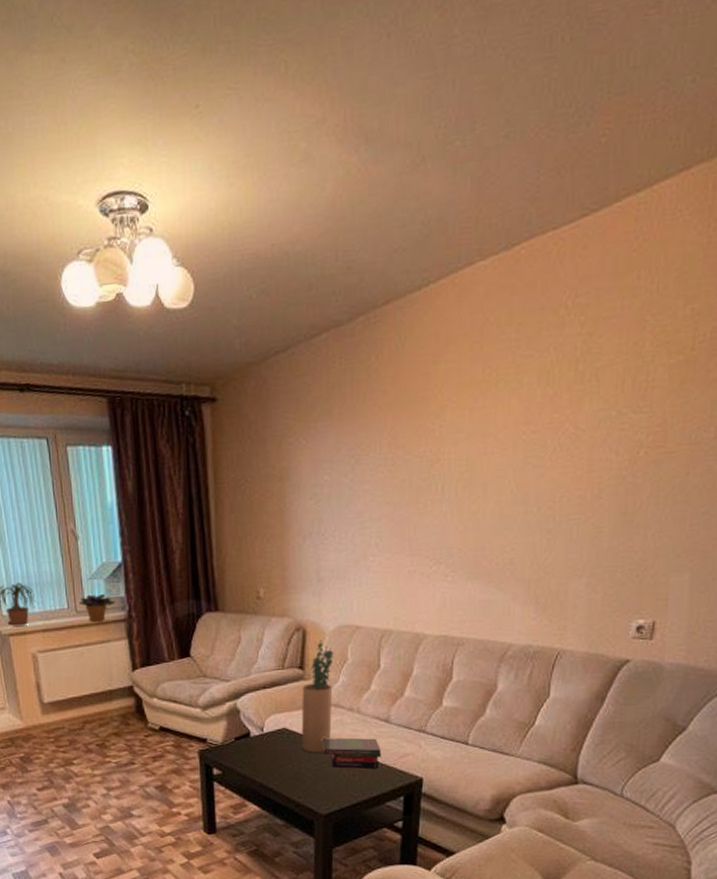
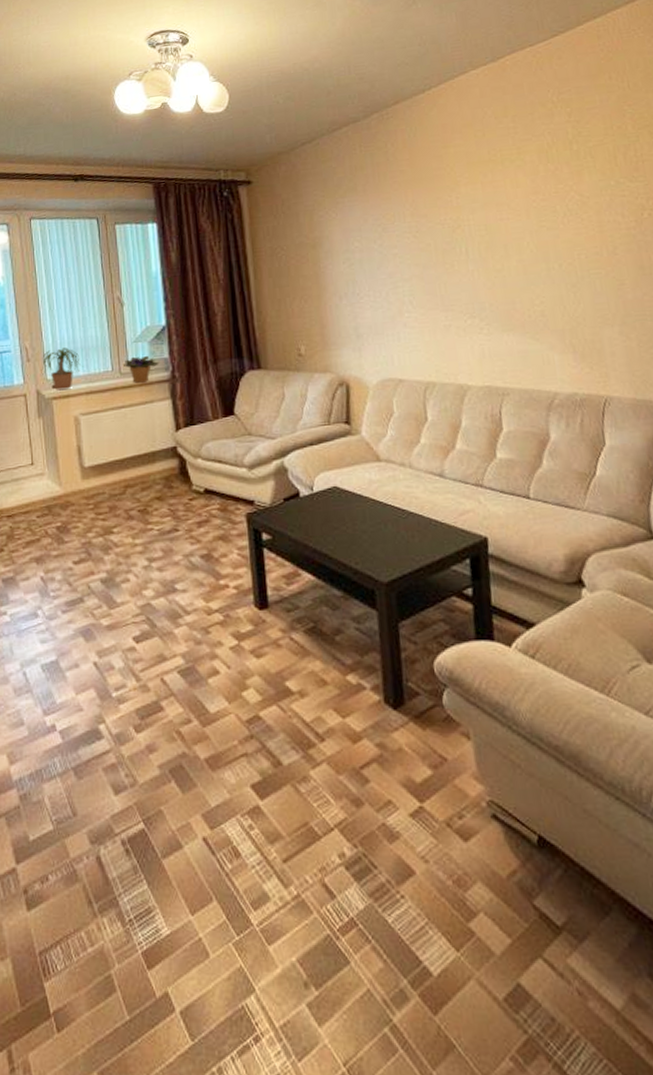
vase: present [301,640,334,753] -> none [349,394,385,513]
books: present [322,737,382,769] -> none [376,494,441,529]

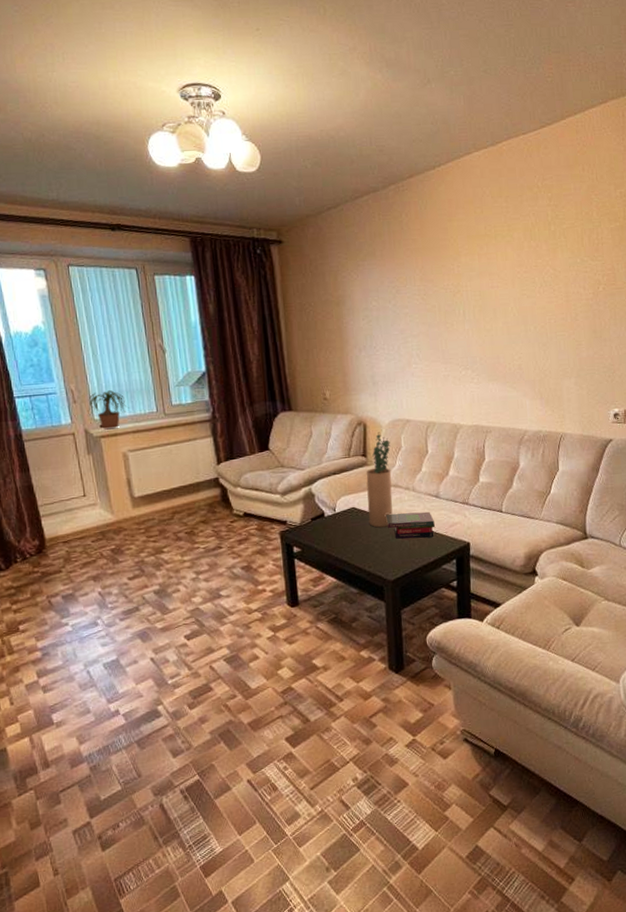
potted flower: present [122,355,159,383] -> none [166,398,201,423]
vase: none [349,394,385,513] -> present [366,432,393,528]
books: none [376,494,441,529] -> present [386,511,436,539]

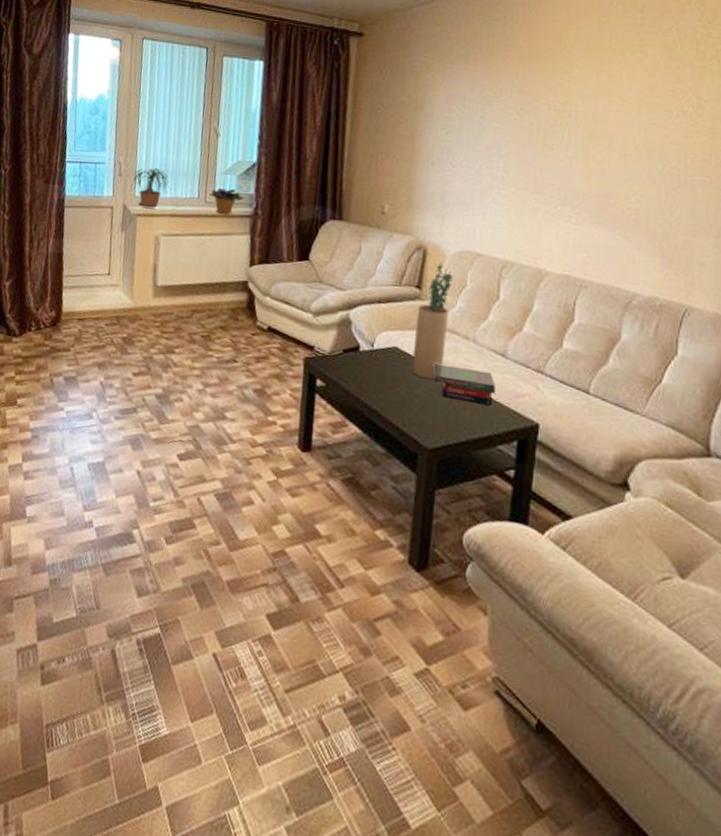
potted flower: none [166,398,201,423] -> present [209,188,245,215]

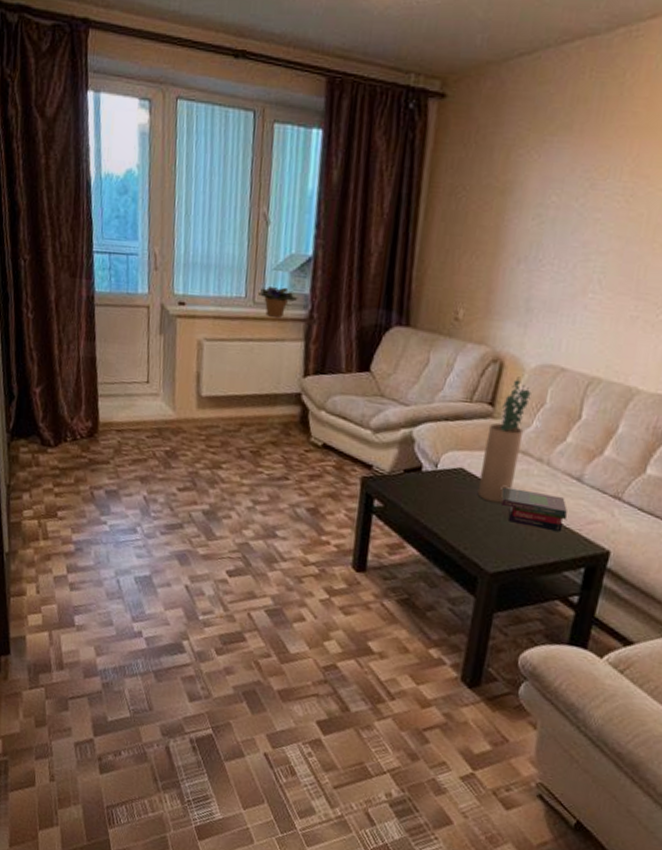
potted plant: present [131,168,171,209] -> none [168,261,215,310]

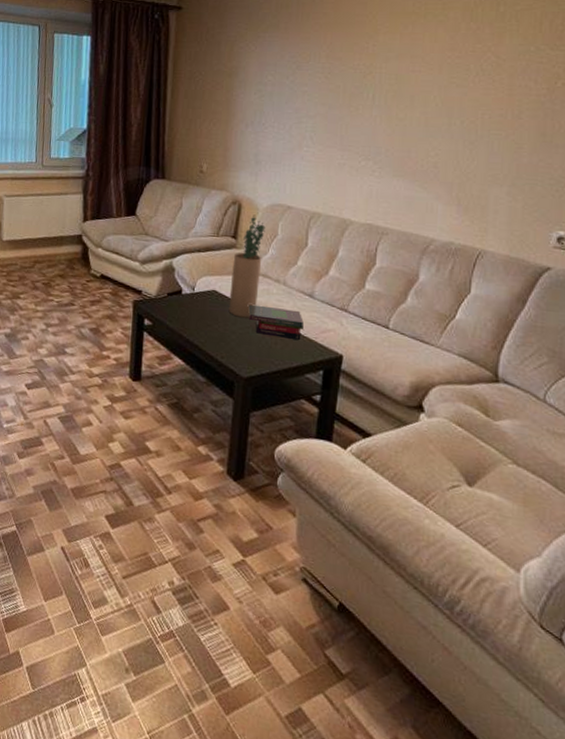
potted flower: present [257,287,298,318] -> none [45,153,77,176]

